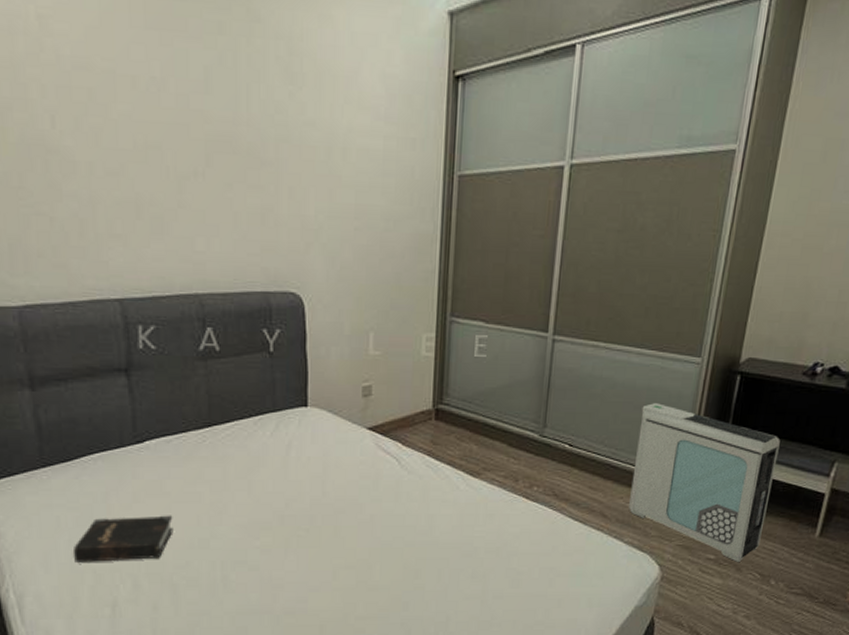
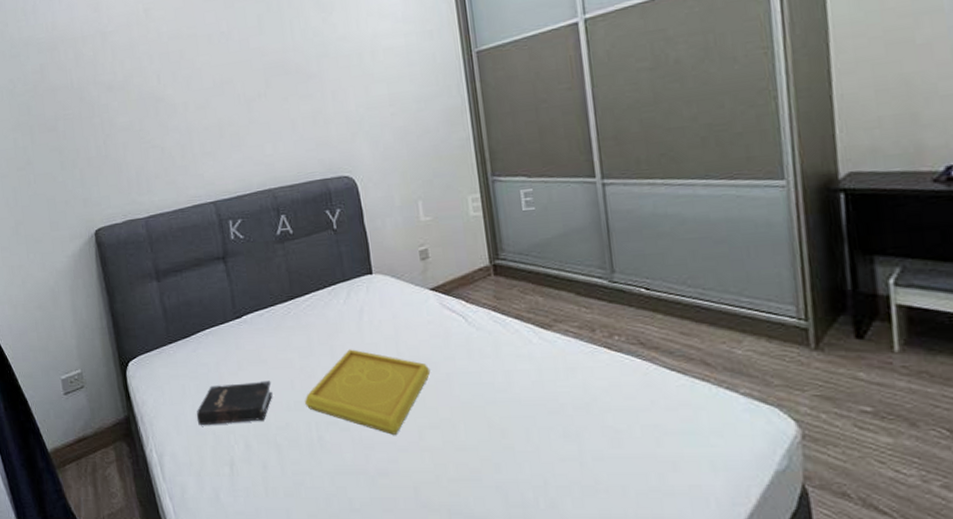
serving tray: none [212,486,355,575] -> present [305,349,431,435]
air purifier: present [629,403,780,562] -> none [724,234,936,415]

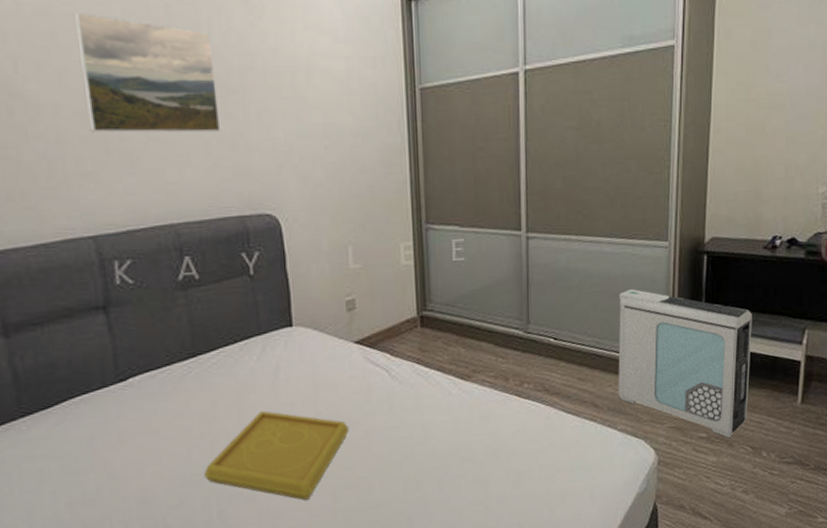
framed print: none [196,31,304,122] -> present [75,11,221,133]
hardback book: present [197,380,273,425] -> none [59,453,164,515]
air purifier: none [724,234,936,415] -> present [618,289,752,438]

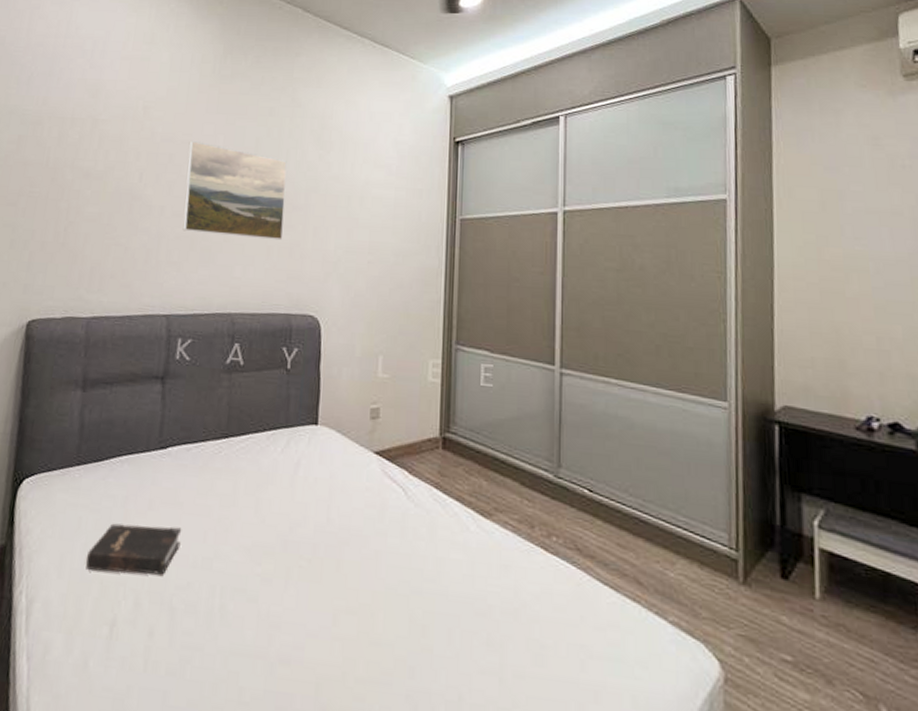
hardback book: none [59,453,164,515] -> present [86,523,182,575]
serving tray: present [204,410,350,500] -> none [214,505,359,615]
air purifier: present [618,289,752,438] -> none [667,449,852,671]

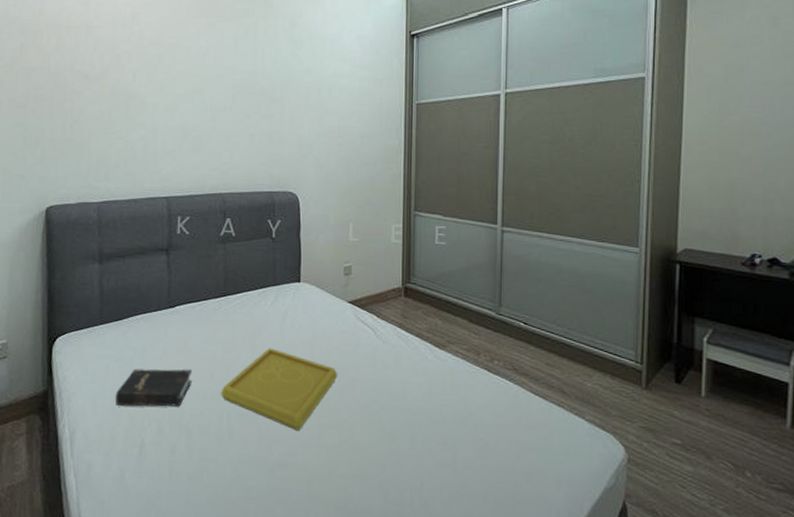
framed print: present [182,140,287,241] -> none [174,42,264,129]
serving tray: none [214,505,359,615] -> present [221,348,338,431]

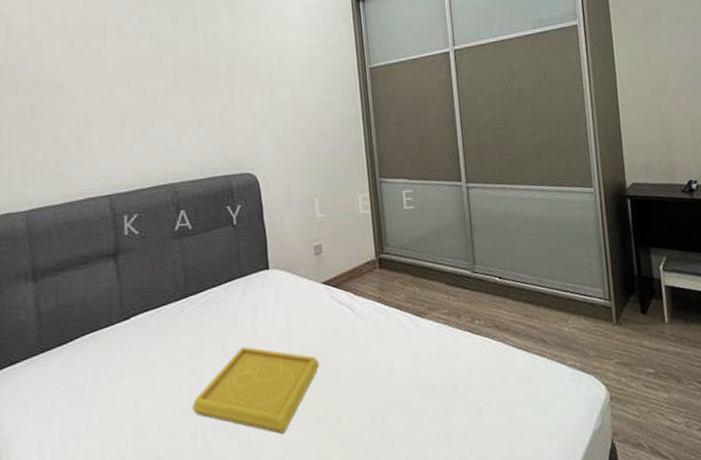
hardback book: present [116,368,193,407] -> none [67,387,158,446]

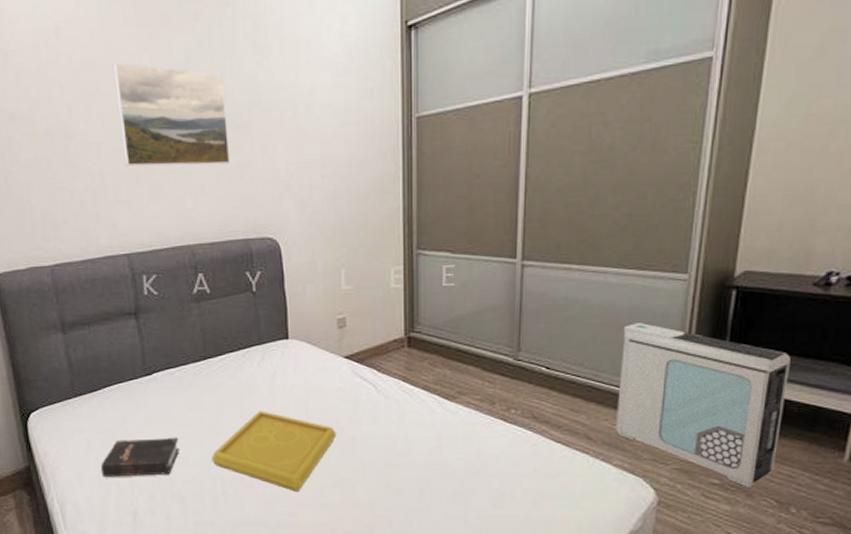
hardback book: none [67,387,158,446] -> present [101,437,180,477]
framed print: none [104,23,212,113] -> present [114,62,231,167]
air purifier: none [554,231,692,373] -> present [616,323,791,487]

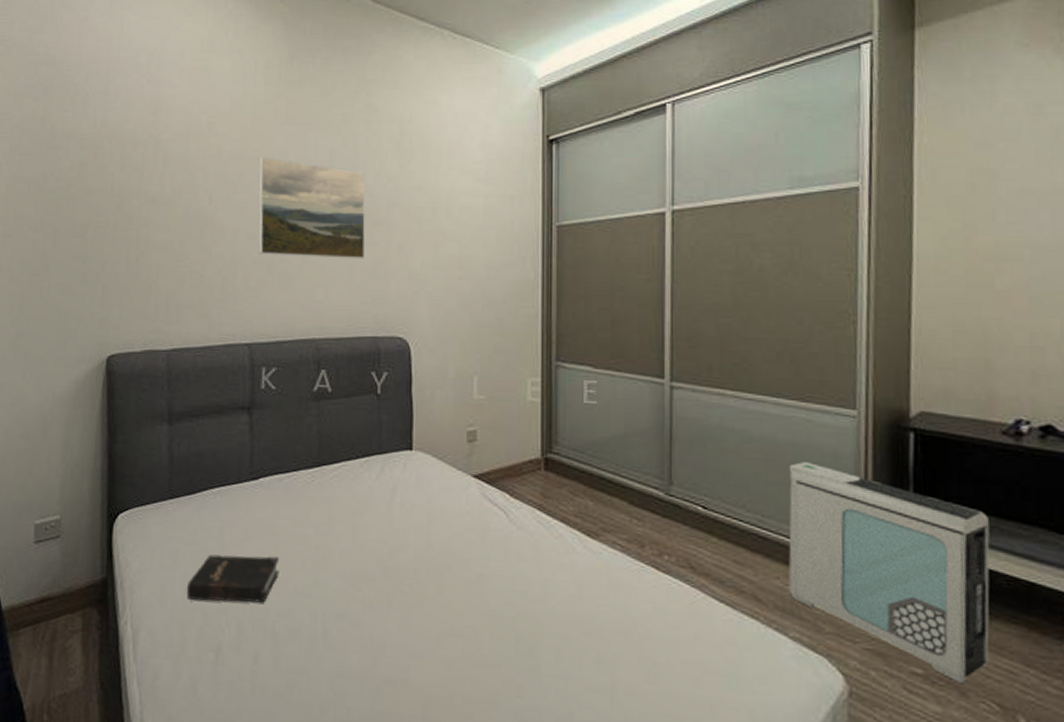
serving tray: present [212,411,337,491] -> none [315,532,461,638]

